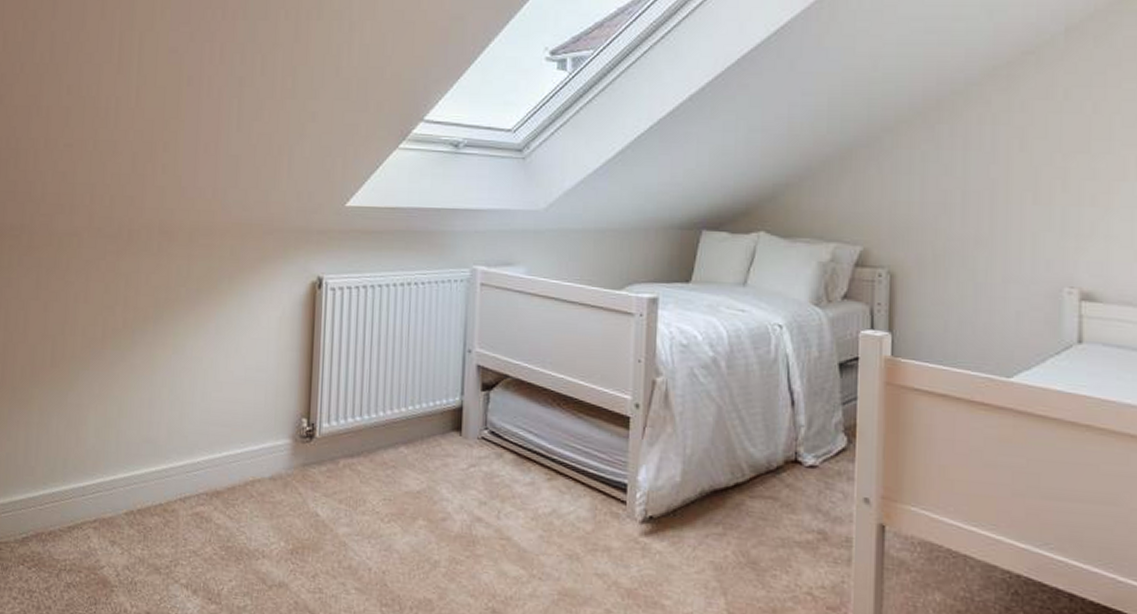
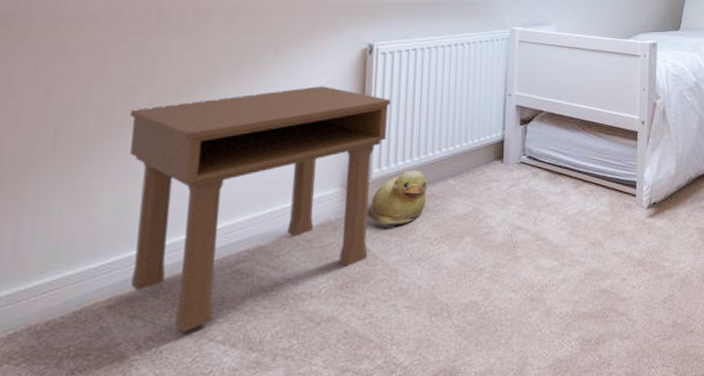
nightstand: none [108,321,340,569] -> present [129,86,391,333]
rubber duck: none [320,429,378,493] -> present [370,169,428,226]

